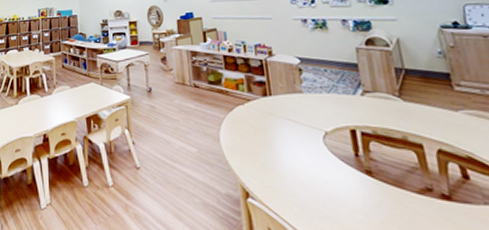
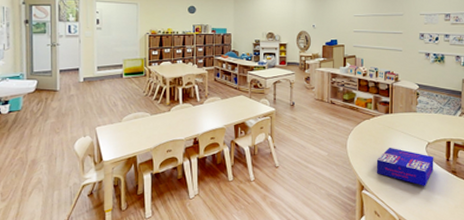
board game: none [260,140,340,192] -> present [376,148,434,186]

